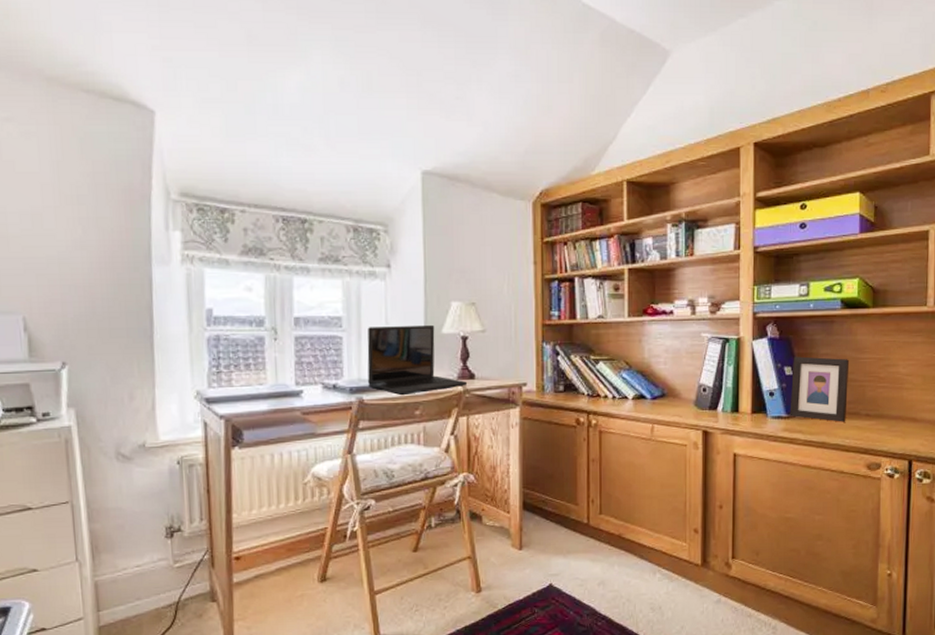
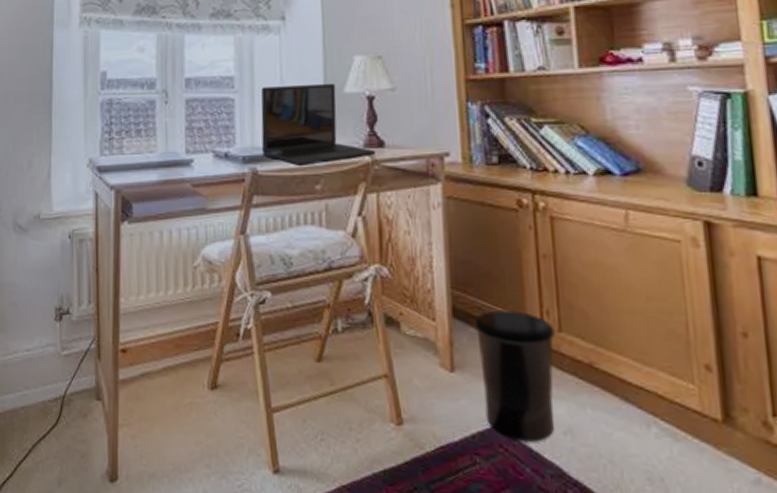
waste bin: none [539,501,597,594] -> present [474,310,555,442]

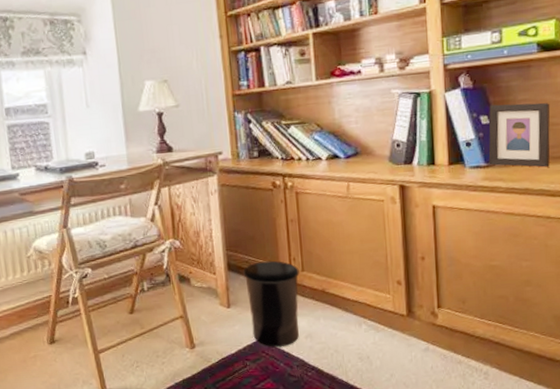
laptop: present [261,83,375,165] -> none [71,104,166,171]

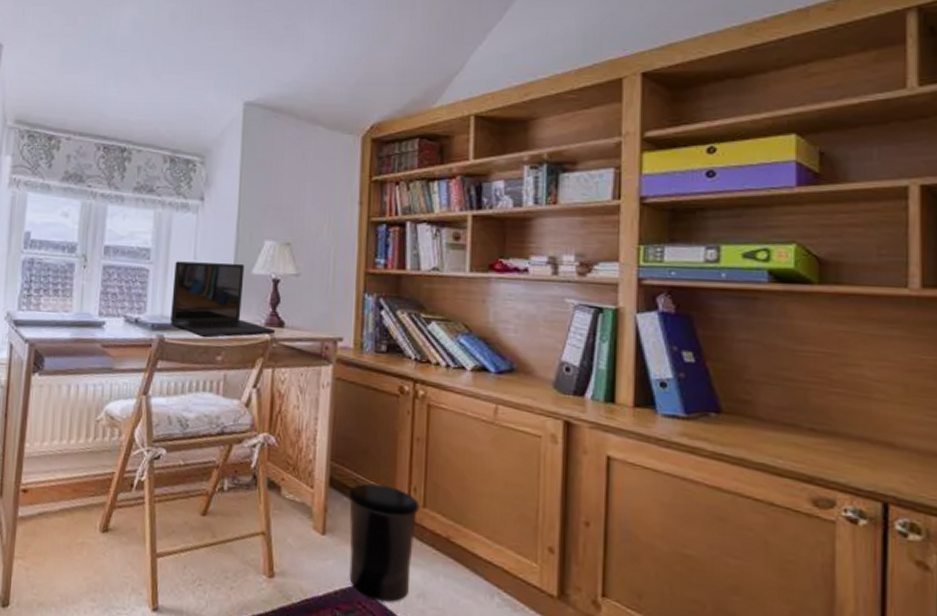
laptop: none [71,104,166,171] -> present [170,261,275,337]
picture frame: present [488,102,550,168] -> none [690,339,783,435]

